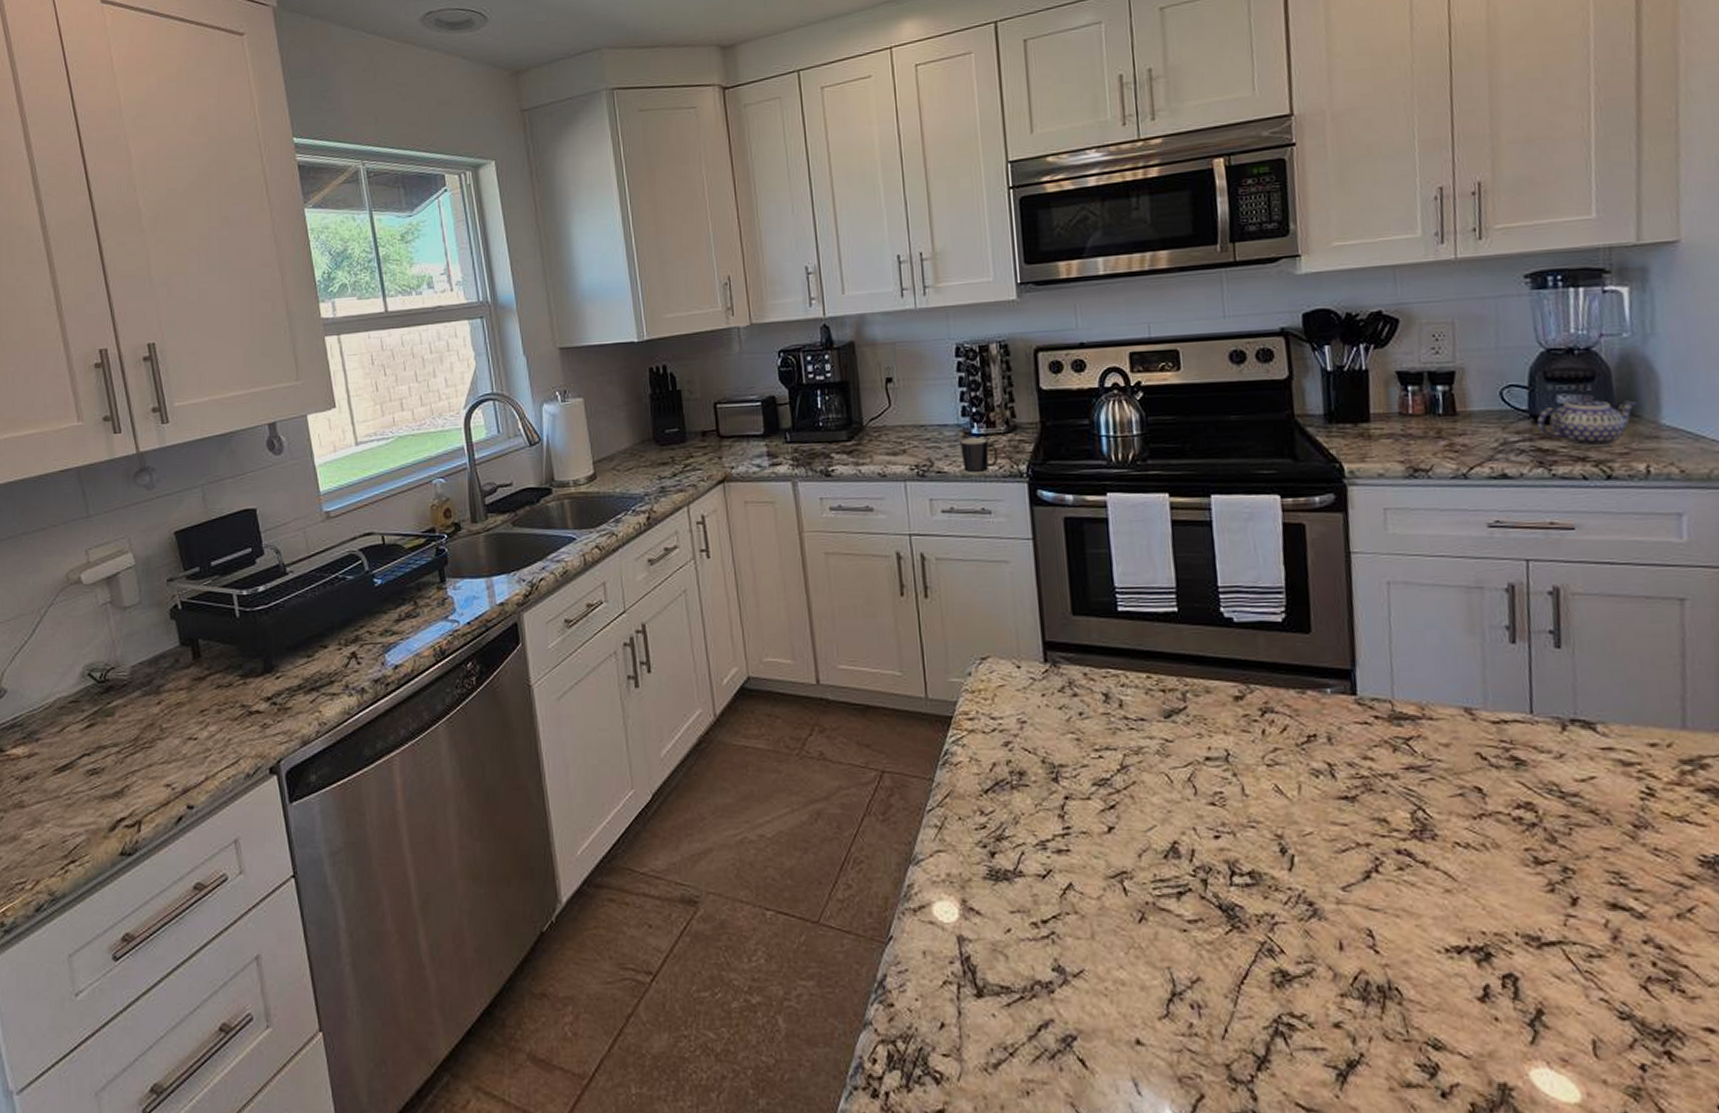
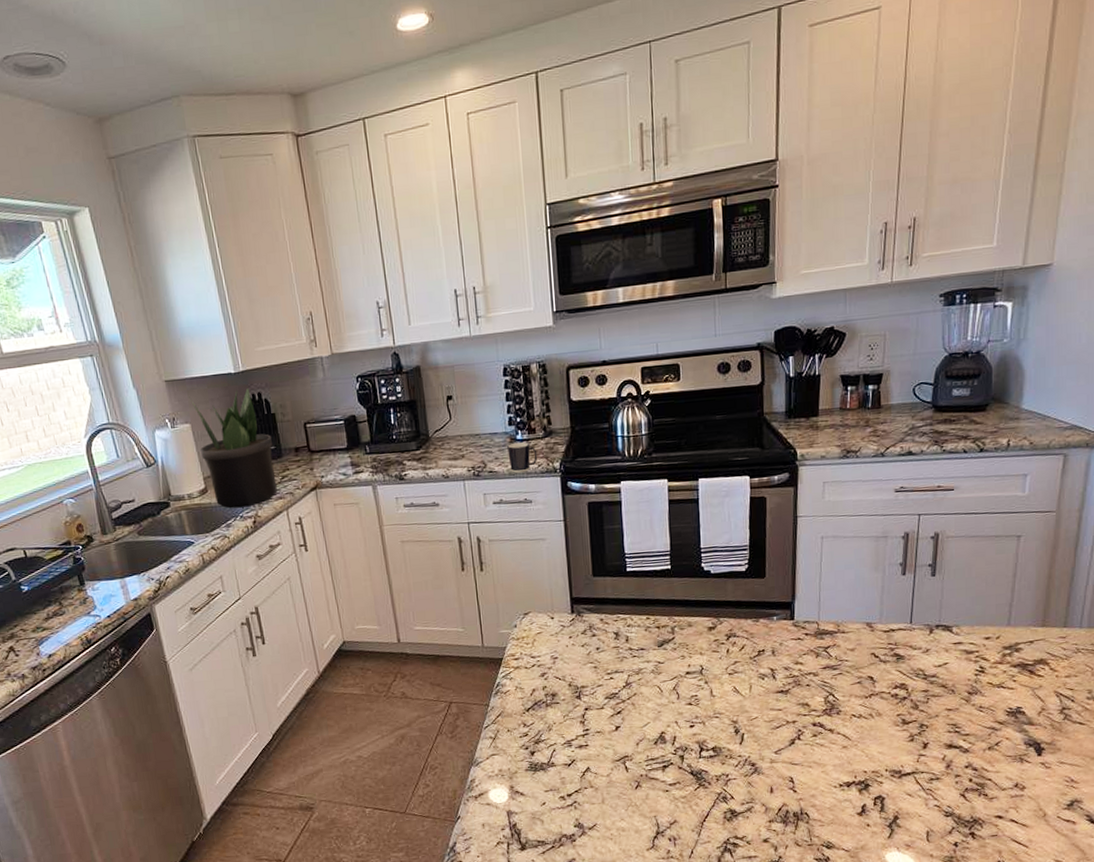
planter: none [584,360,678,500] -> present [189,388,278,508]
teapot: present [1536,394,1637,448] -> none [936,387,1007,429]

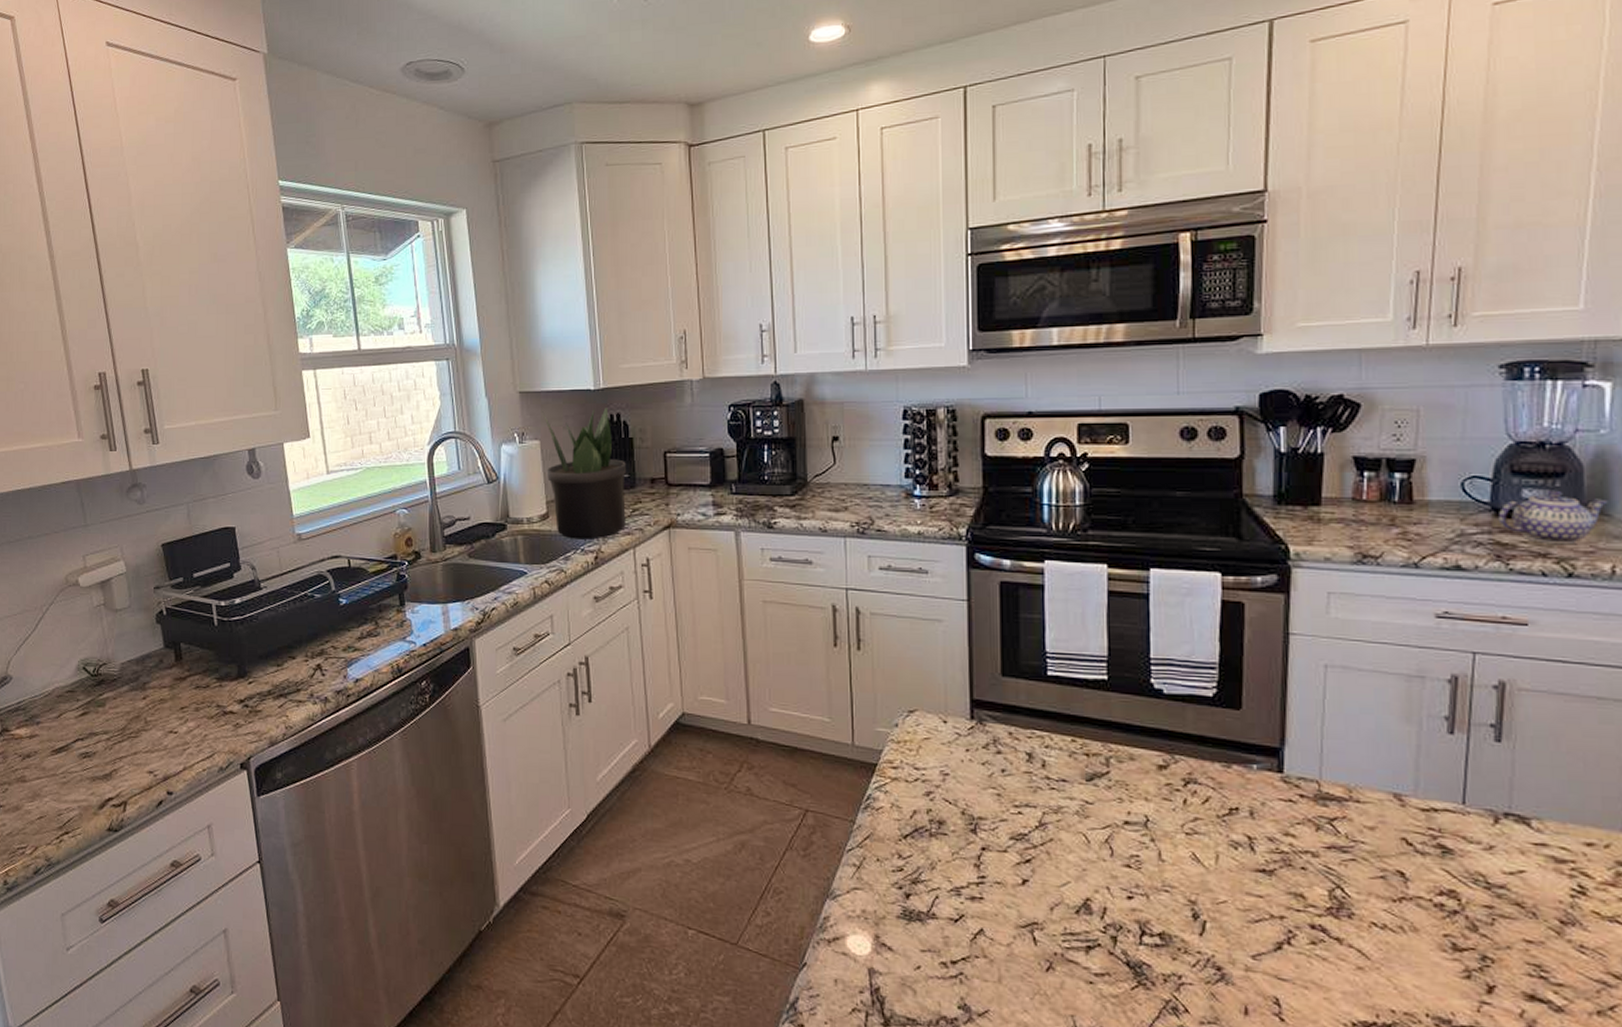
mug: present [507,441,538,473] -> none [902,498,939,535]
teapot: none [936,387,1007,429] -> present [1497,490,1608,545]

